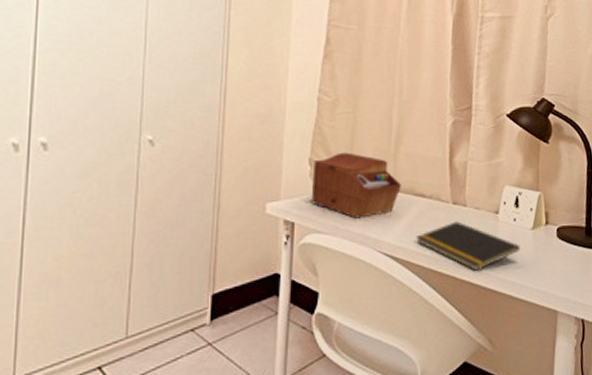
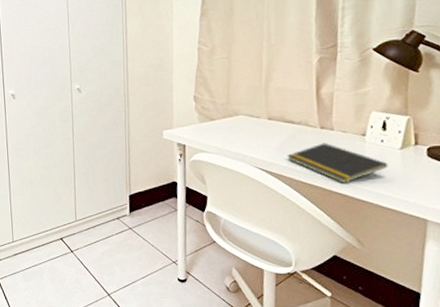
sewing box: present [311,152,402,219] -> none [197,90,273,141]

